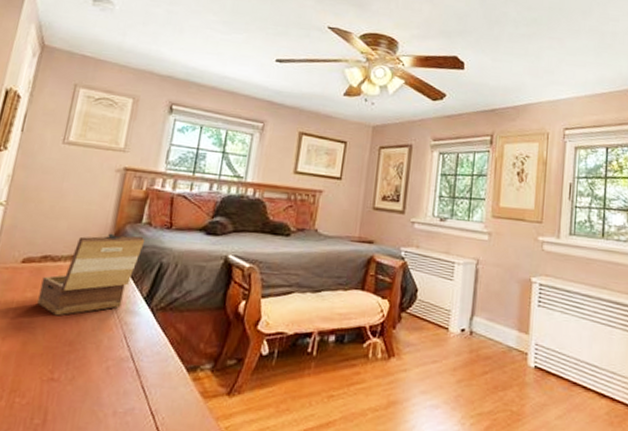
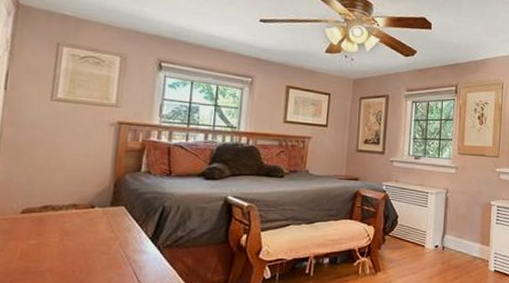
wooden box: present [37,233,146,316] -> none [42,182,146,259]

